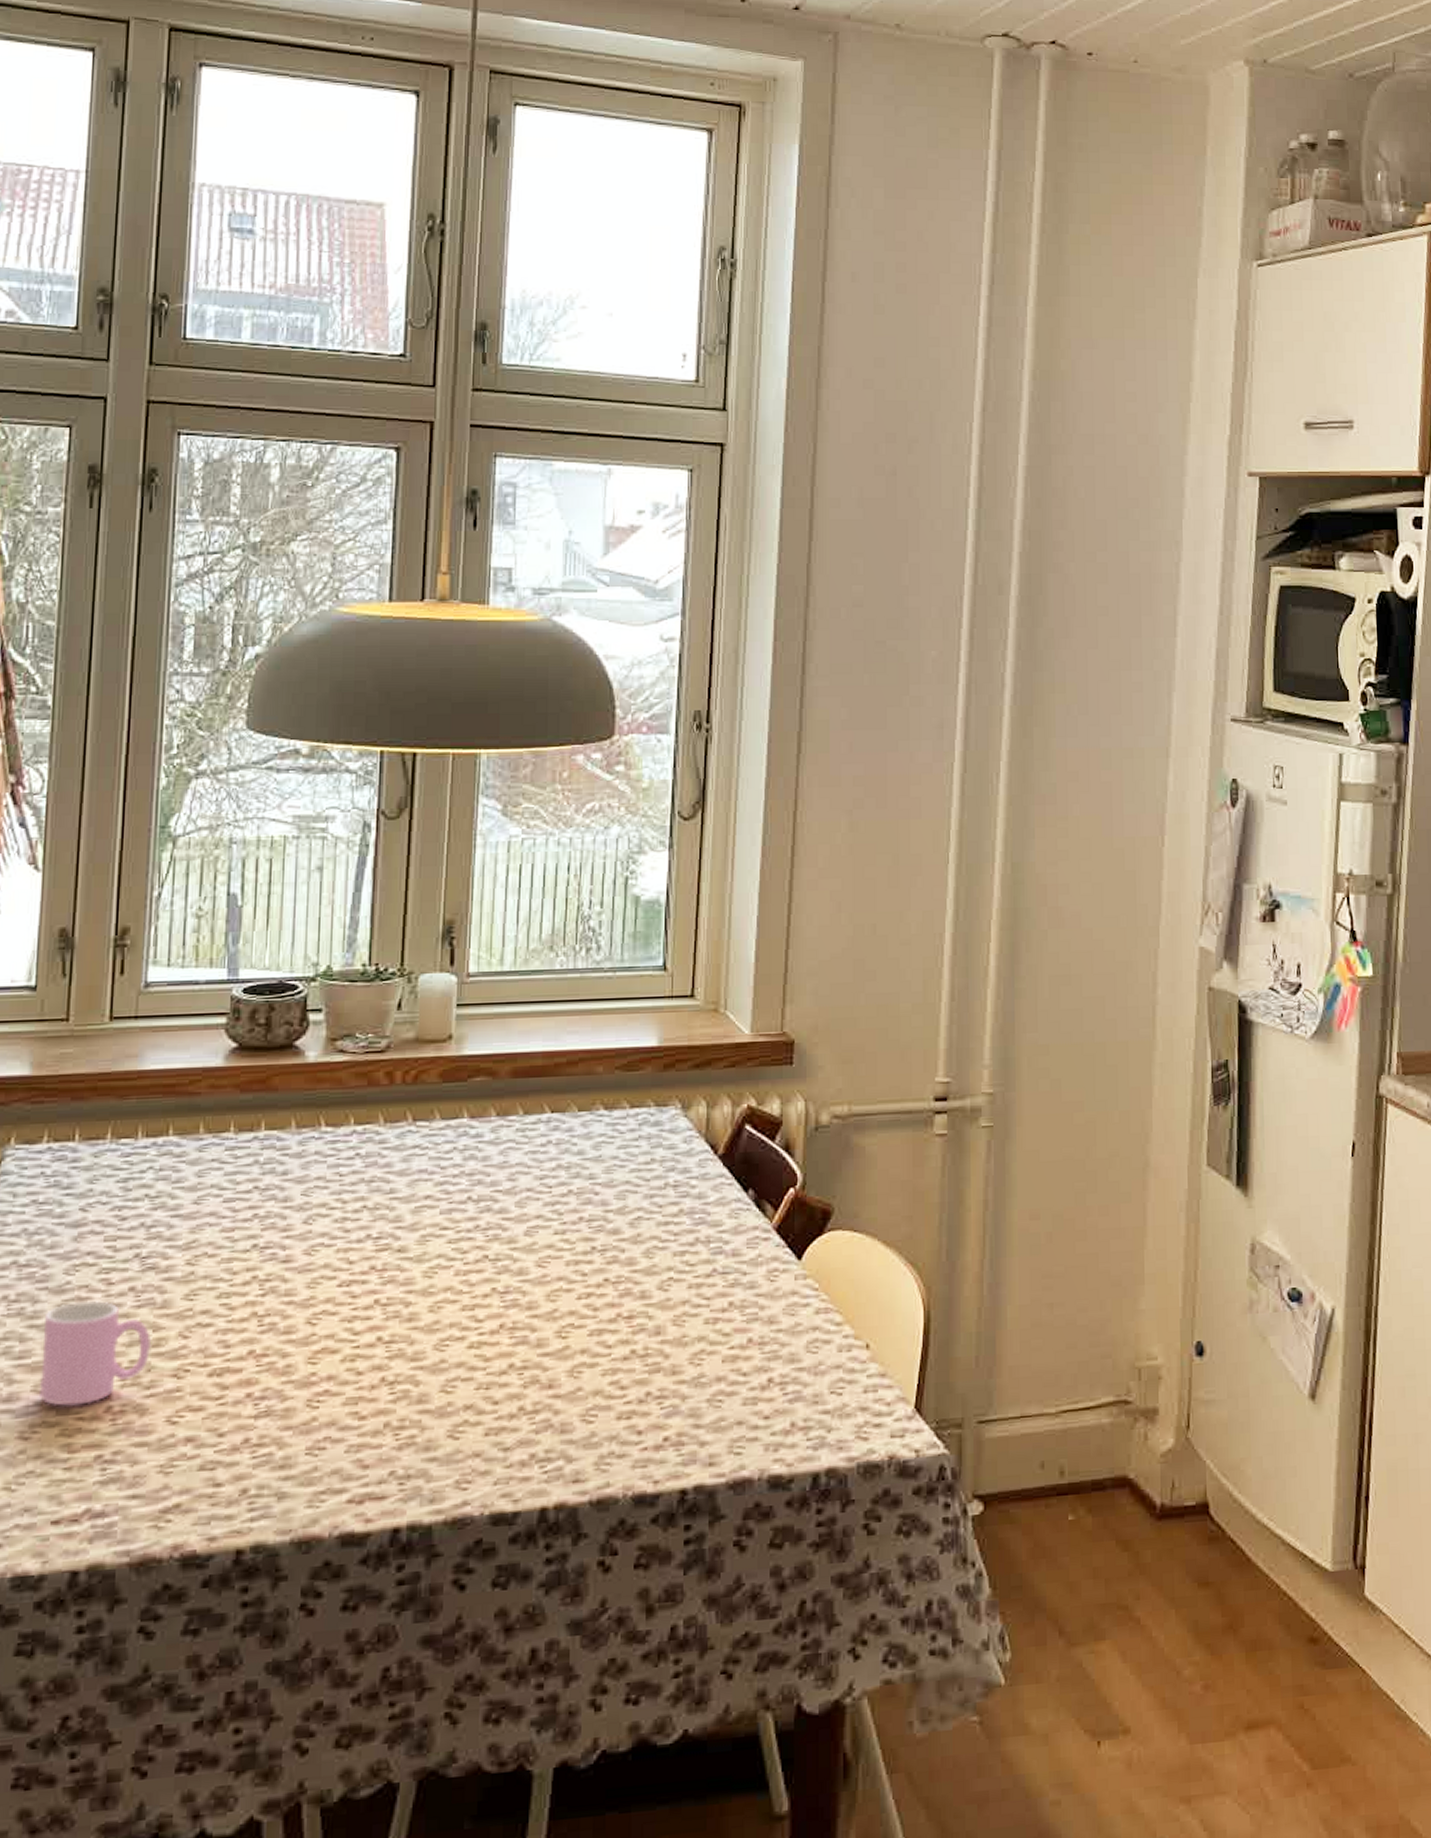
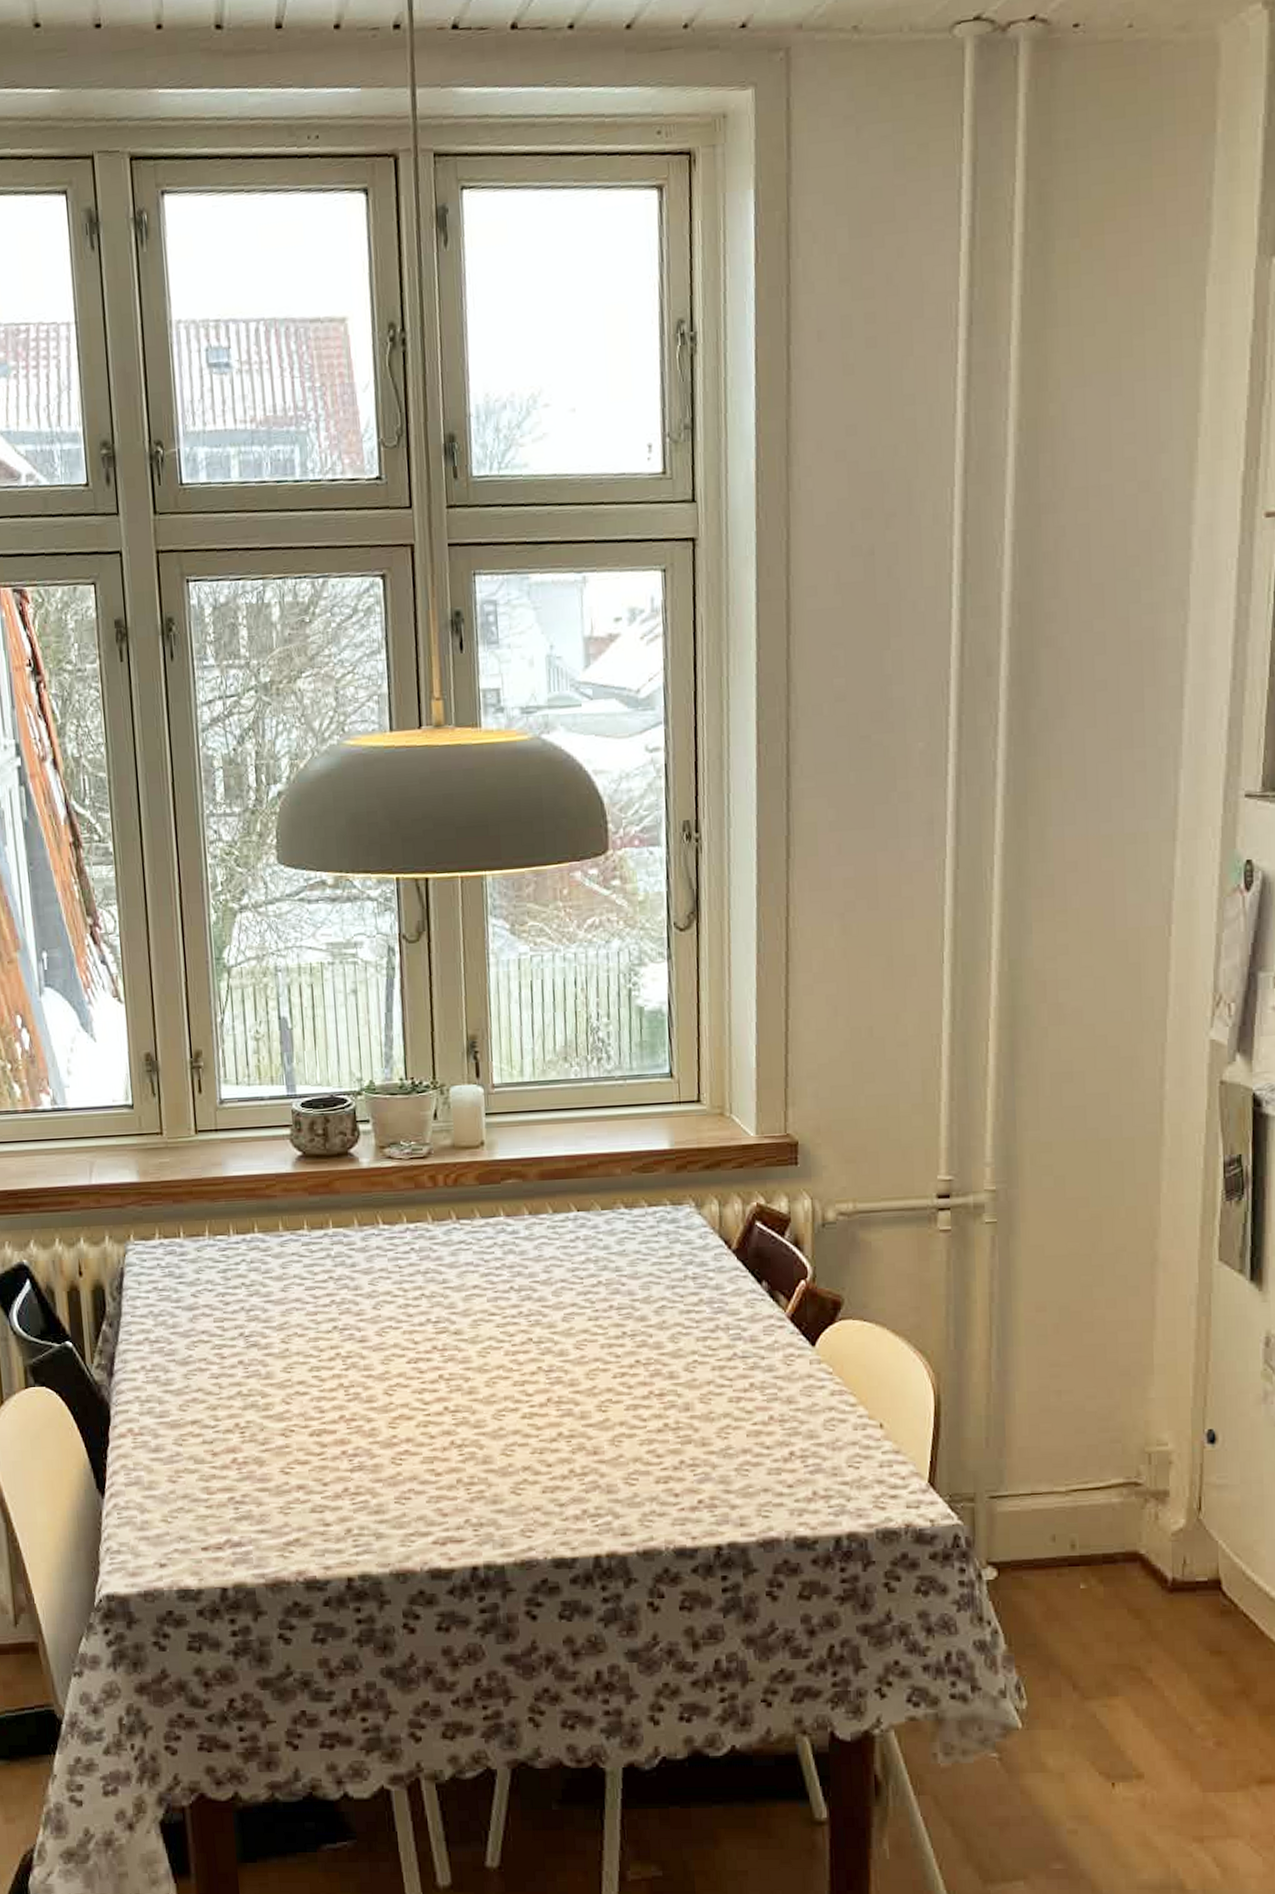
cup: present [40,1301,152,1406] -> none [176,1371,262,1457]

